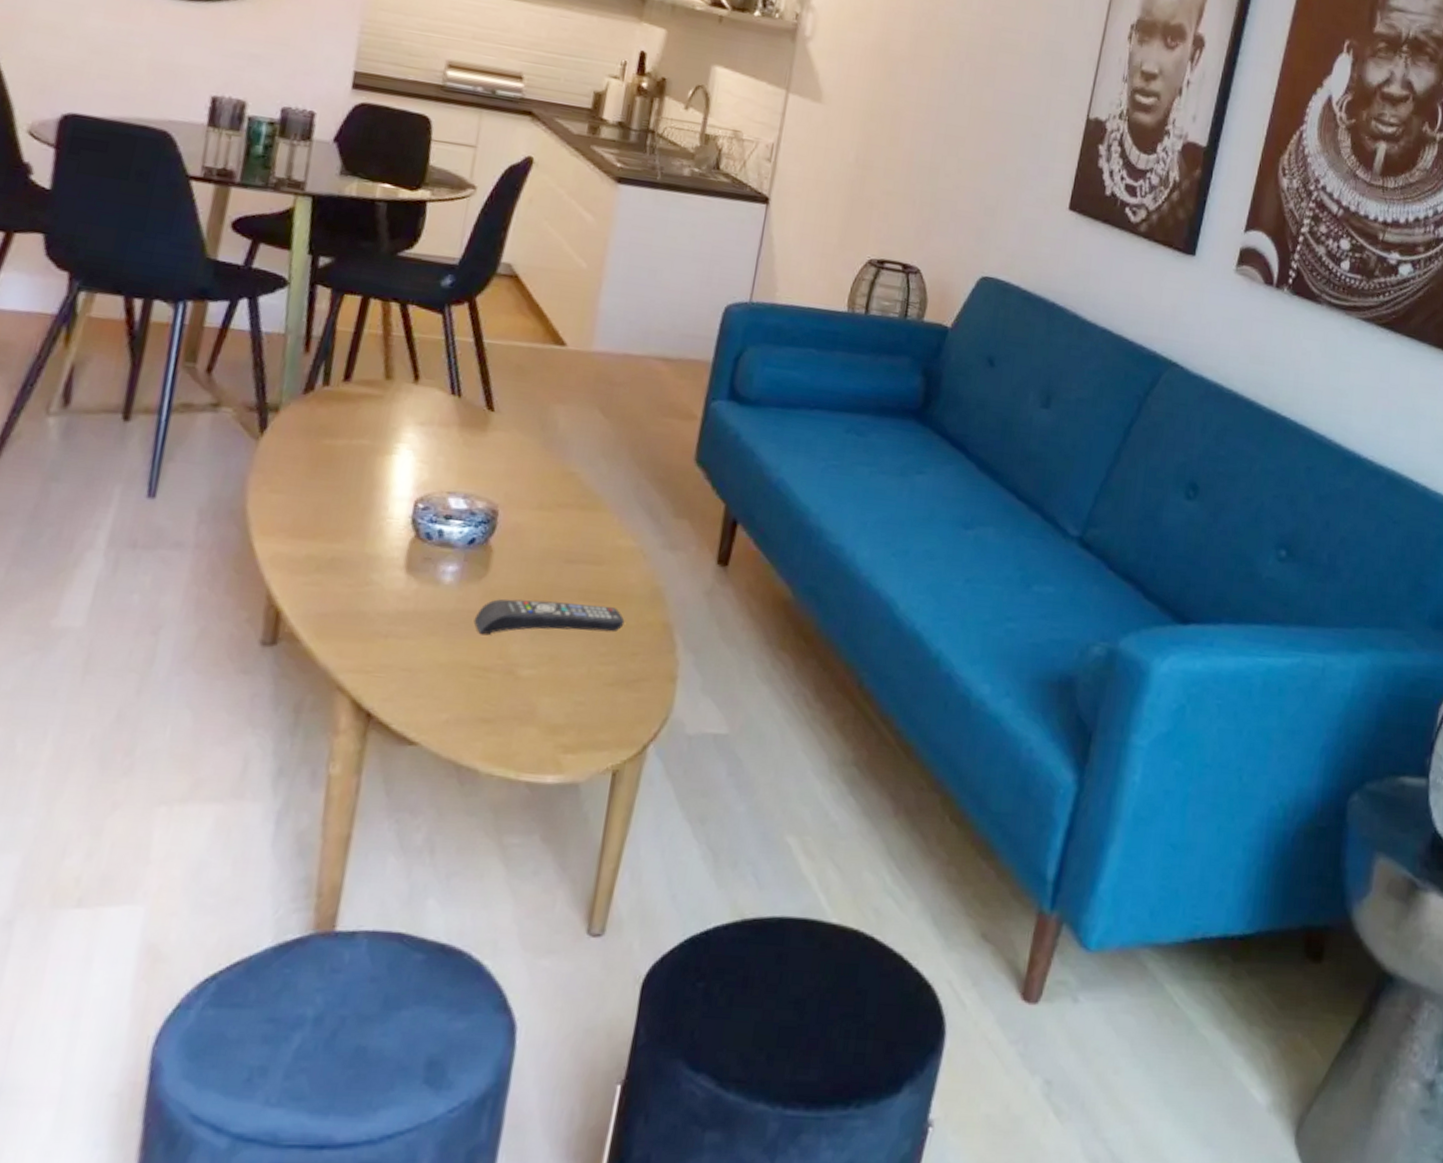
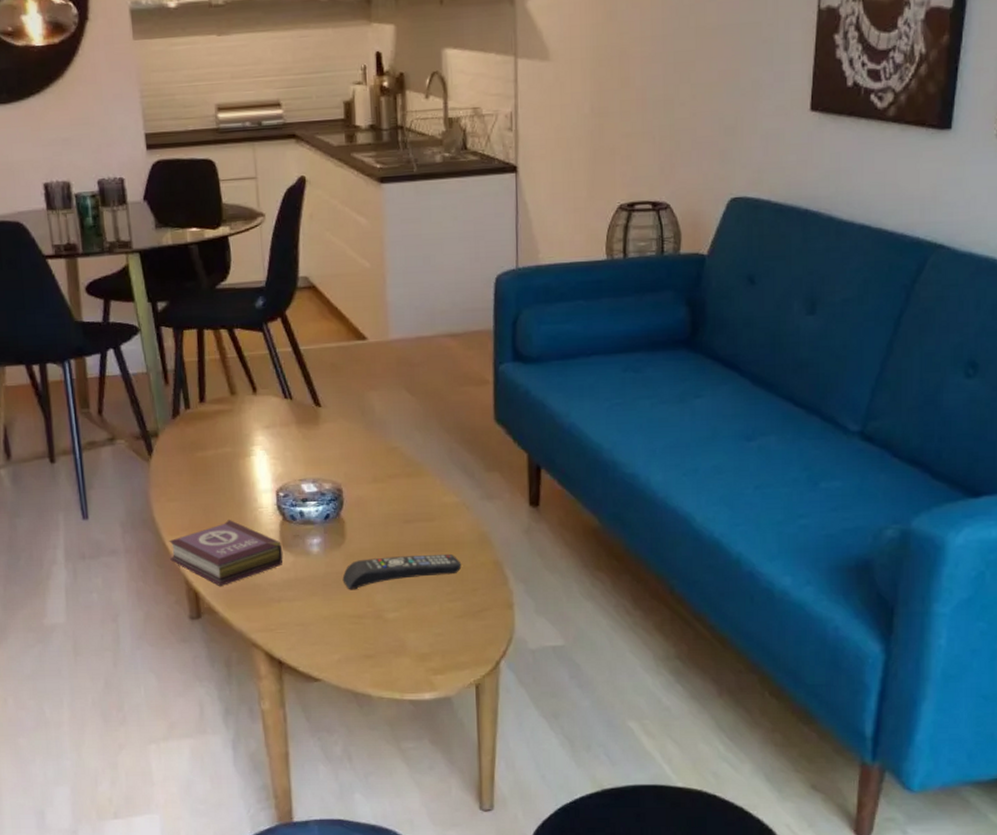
book: none [254,525,407,608] -> present [168,519,283,586]

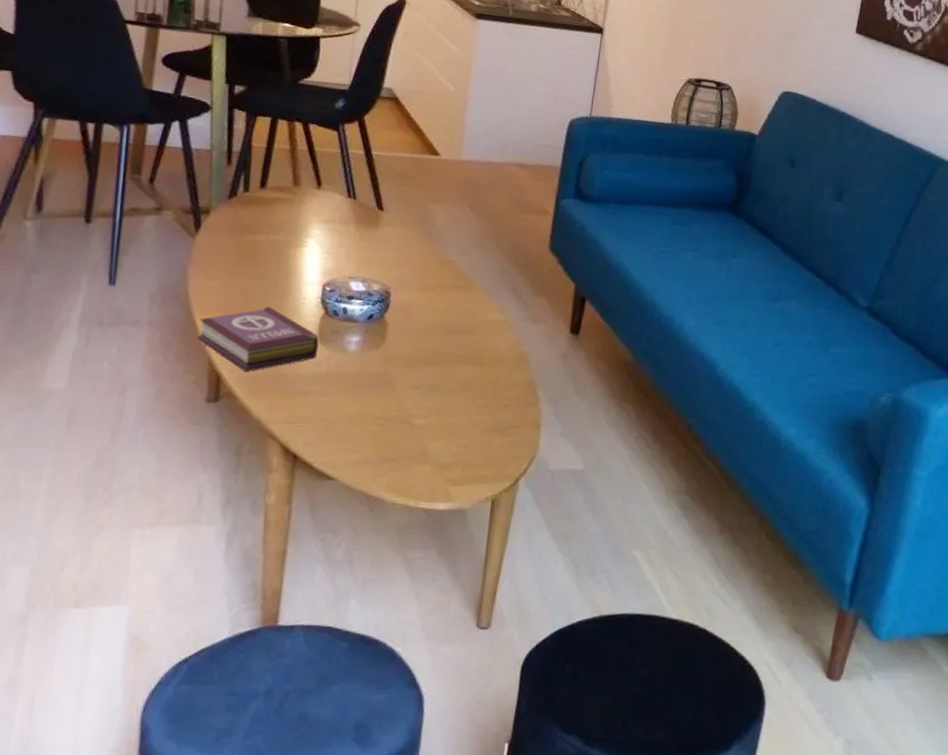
remote control: present [342,553,462,590] -> none [375,363,497,392]

